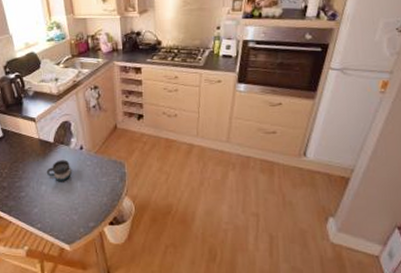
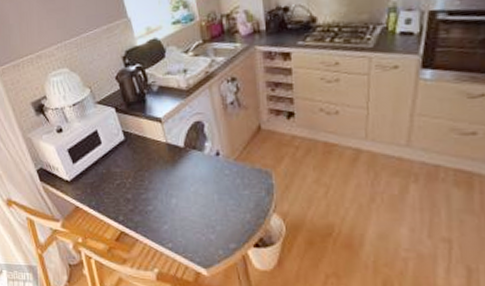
mug: present [46,160,70,182] -> none [176,168,205,195]

